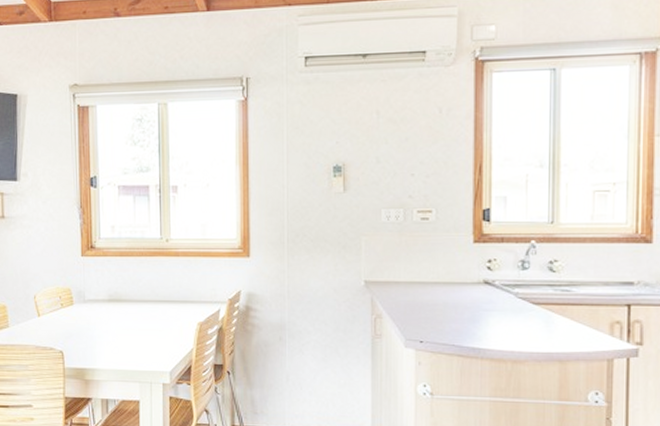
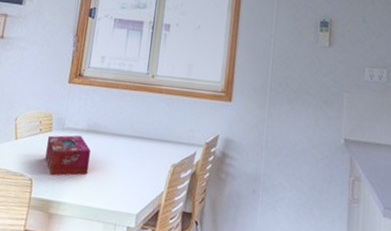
tissue box: none [71,305,117,346] -> present [45,135,91,176]

